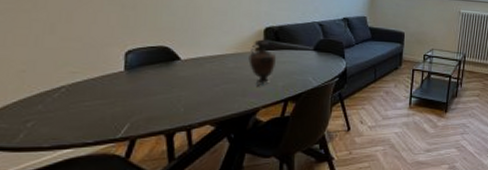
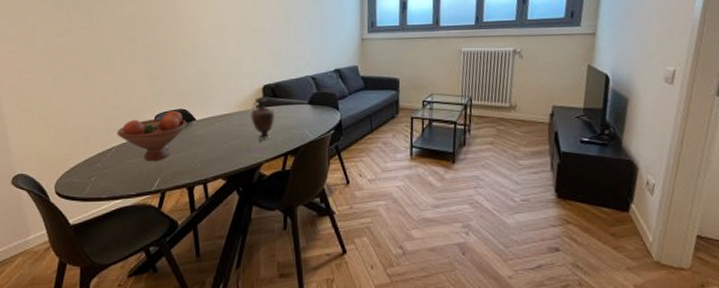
fruit bowl: none [69,46,170,105] -> present [117,110,188,162]

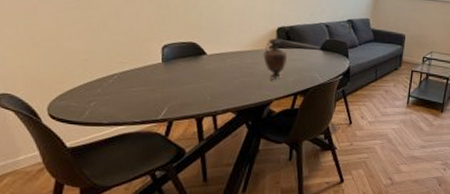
fruit bowl: present [117,110,188,162] -> none [119,42,198,92]

